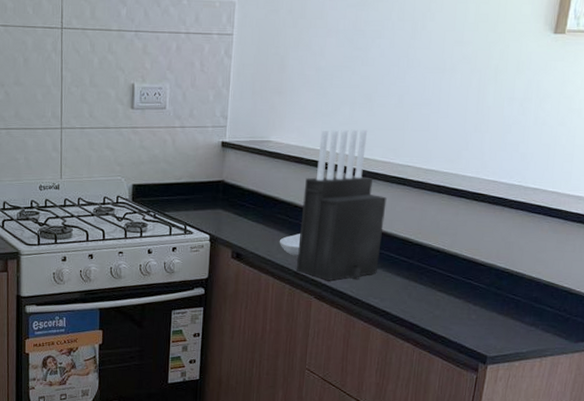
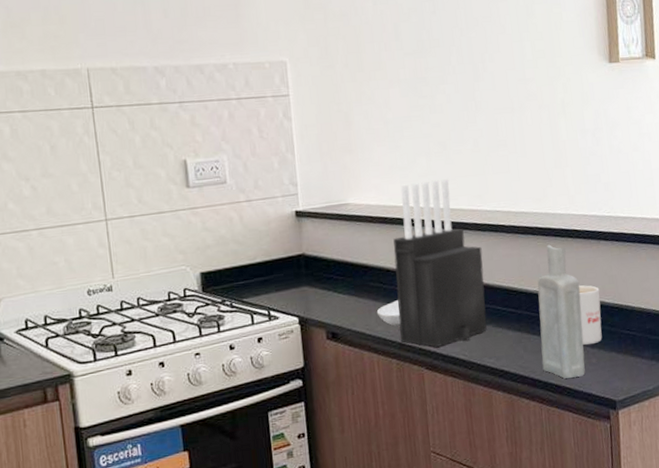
bottle: none [422,204,476,329] -> present [537,244,585,379]
mug: none [466,247,494,302] -> present [578,285,602,346]

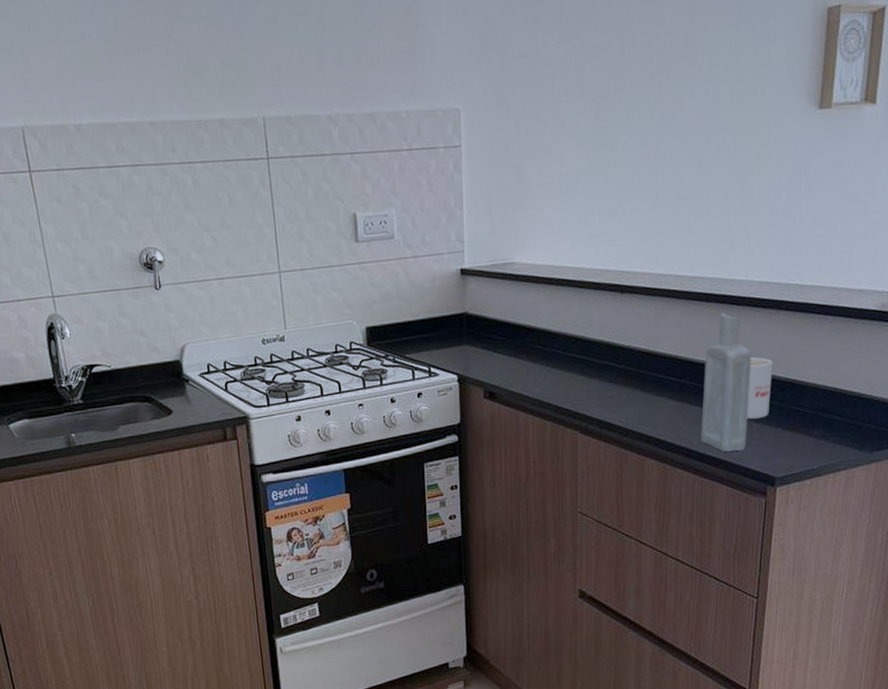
spoon rest: present [376,300,401,326] -> none [535,363,559,389]
knife block: present [393,179,488,348] -> none [556,239,650,413]

